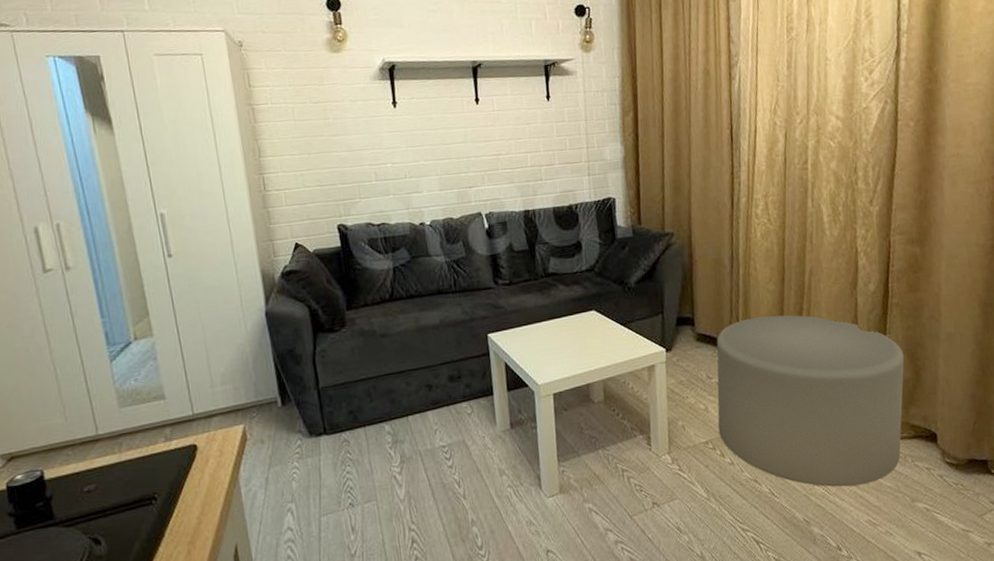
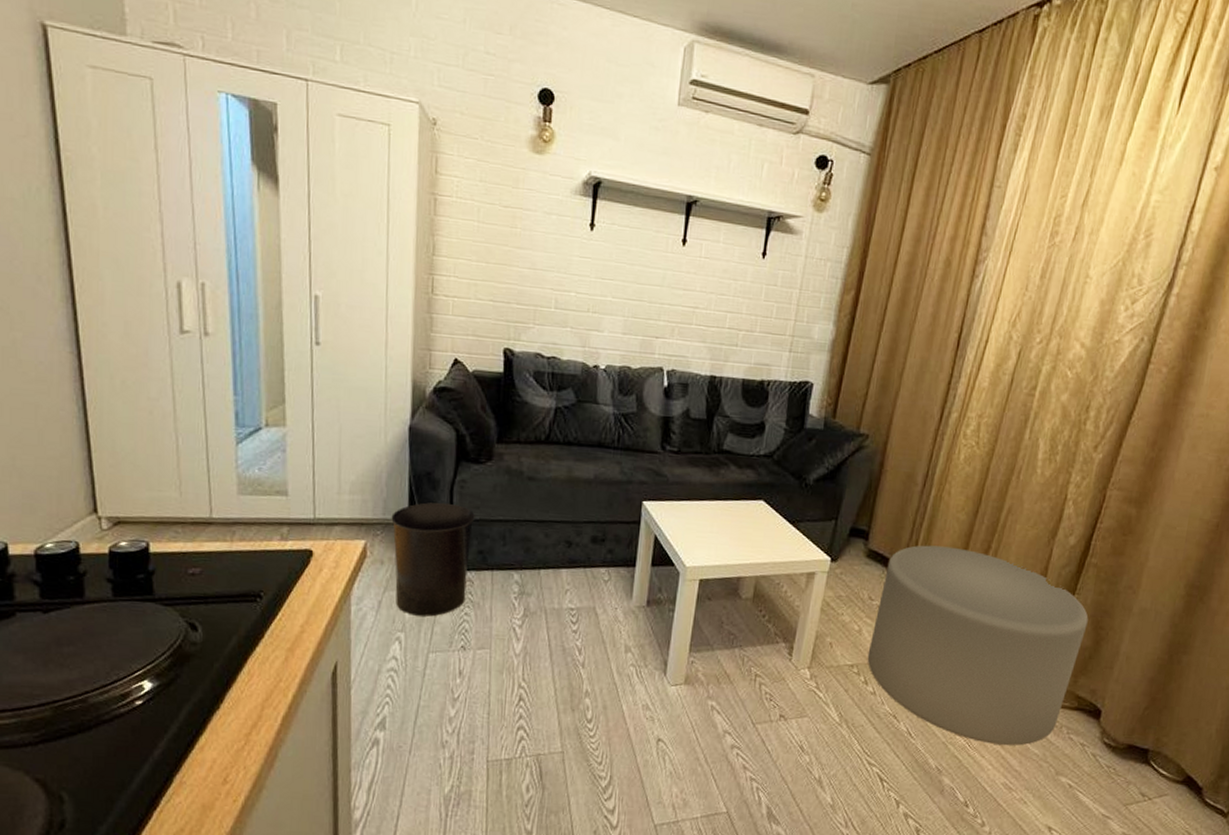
waste bin: none [263,373,345,485] -> present [391,502,475,617]

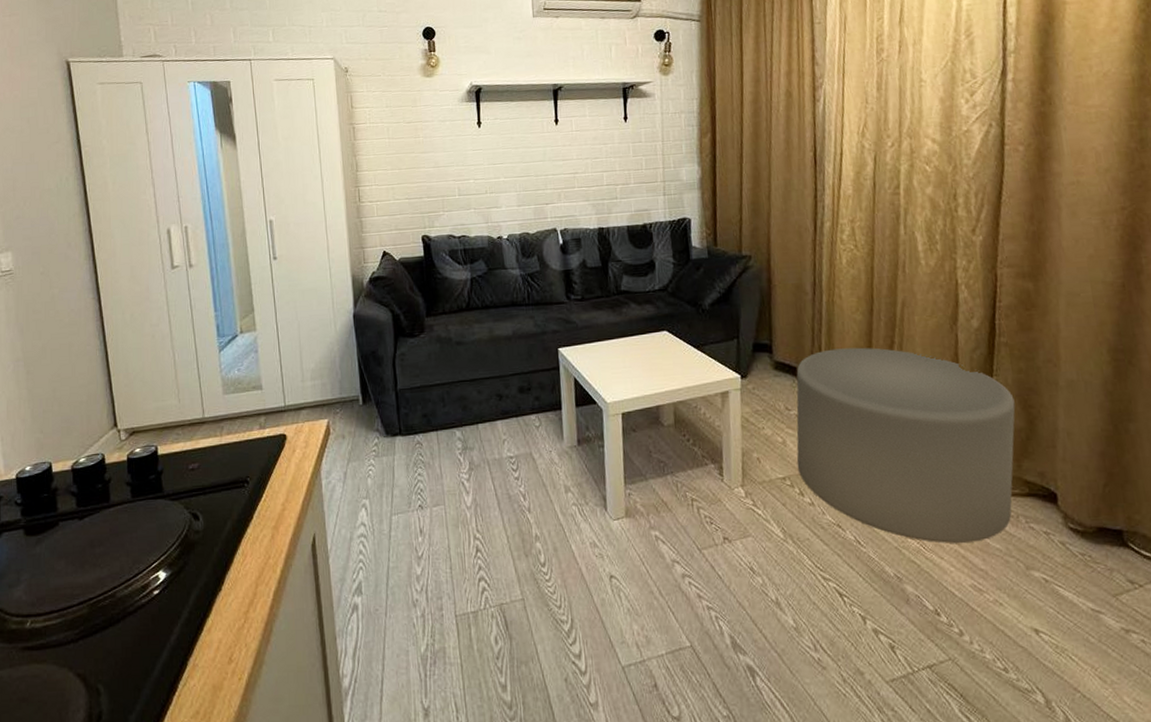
waste bin: present [391,502,475,617] -> none [347,375,417,482]

